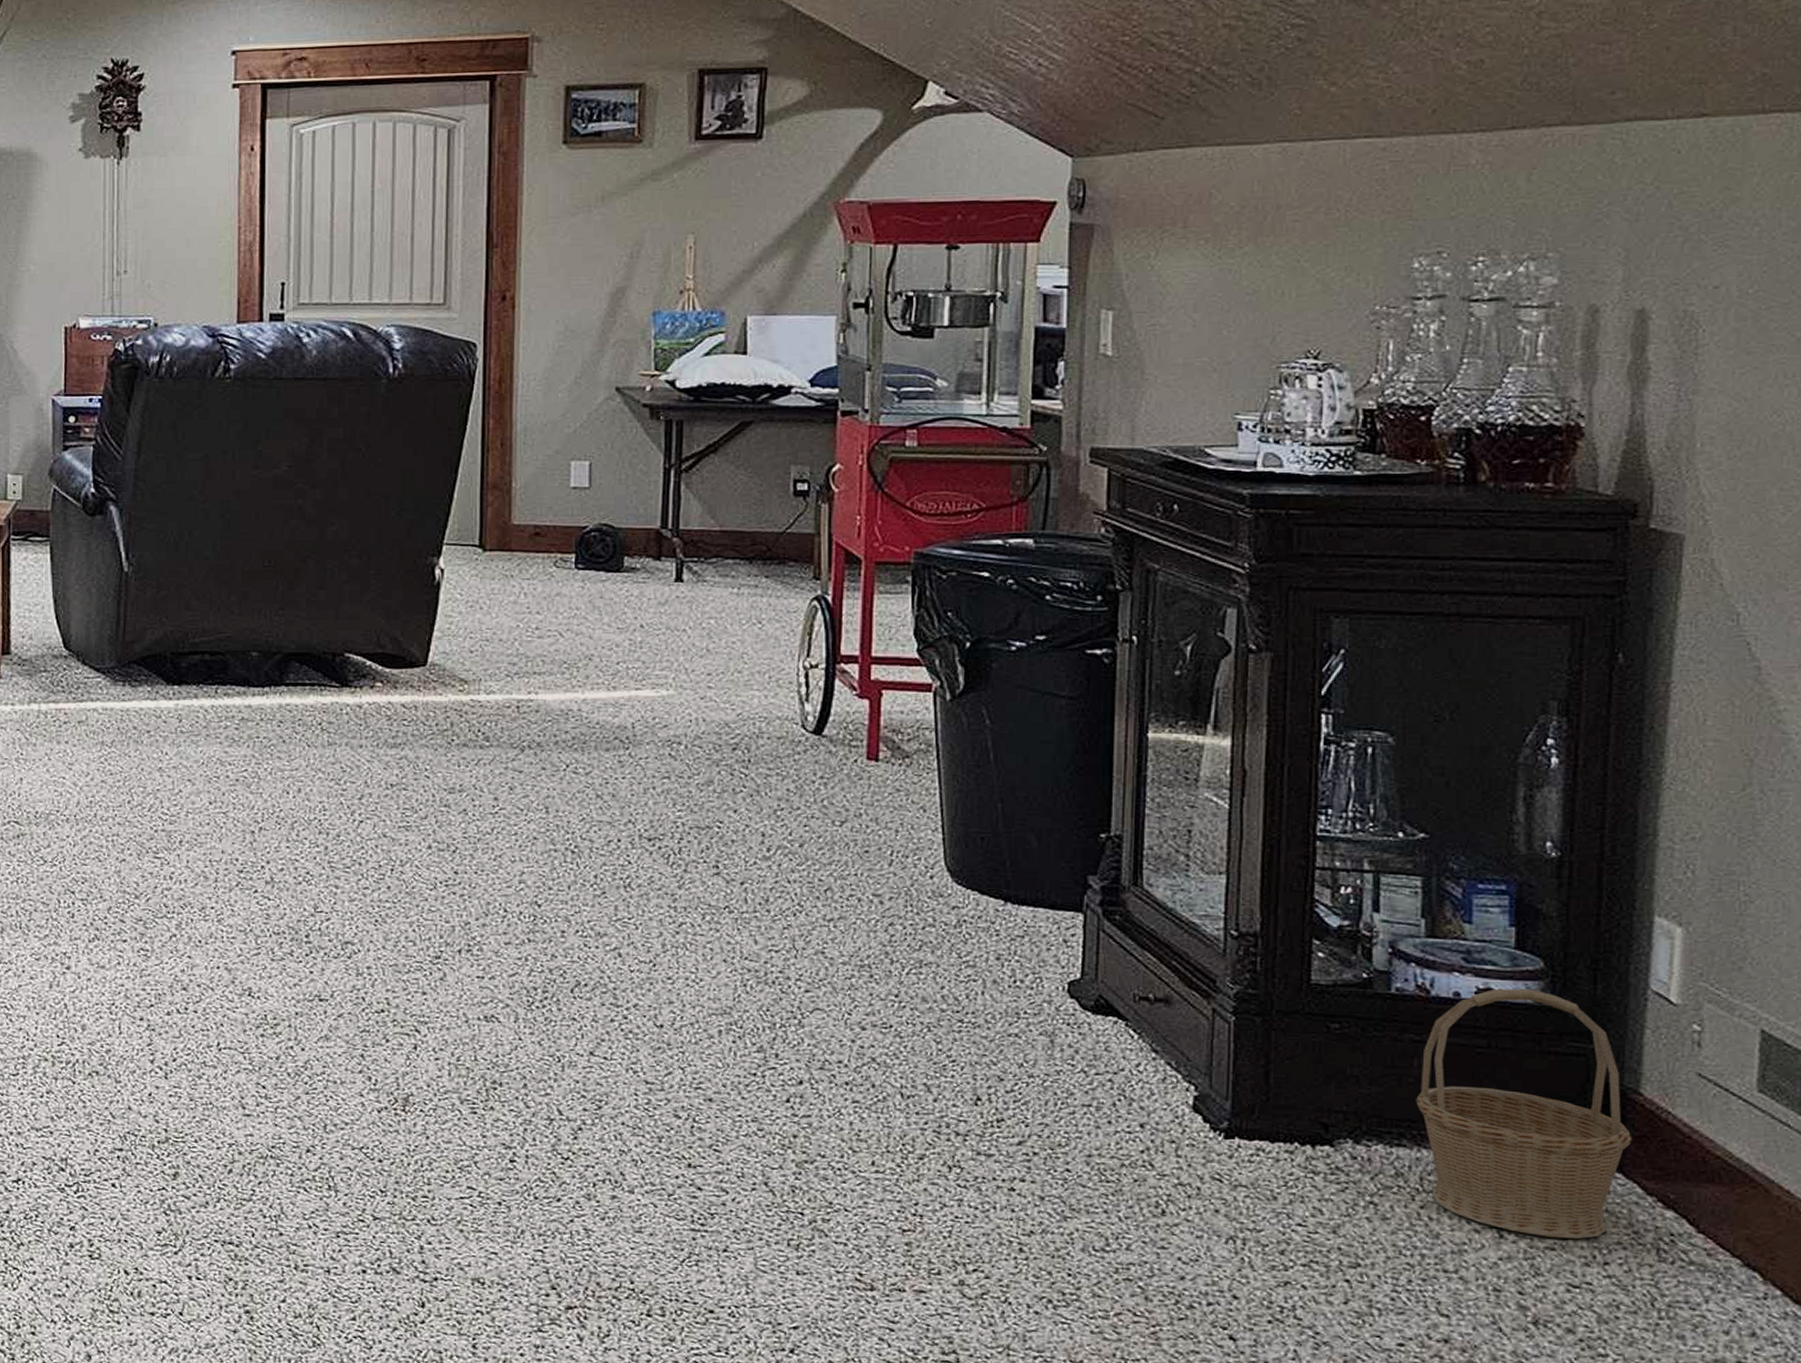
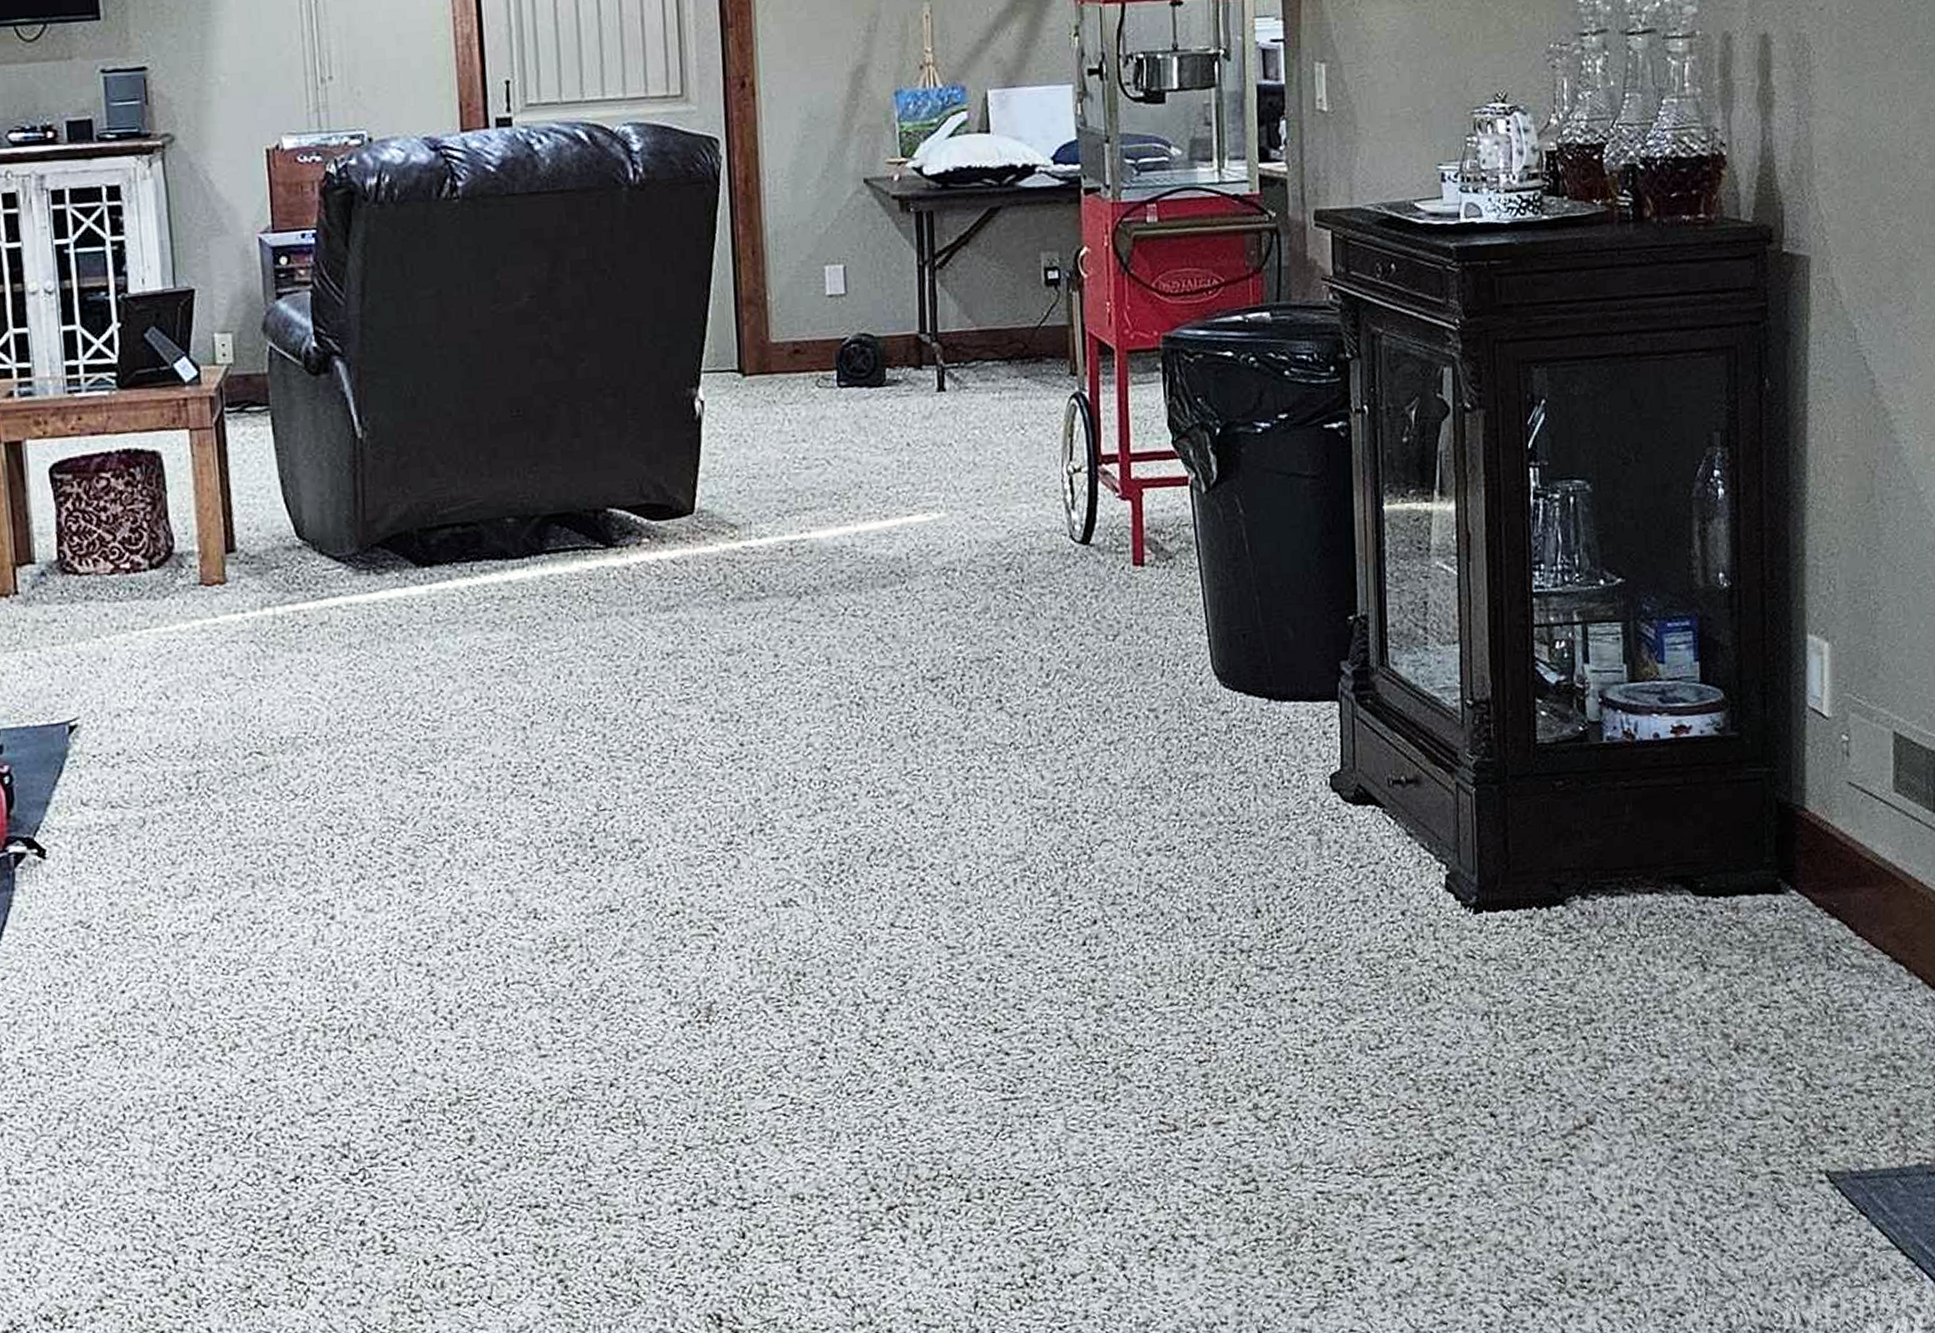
basket: present [1416,988,1633,1239] -> none [1629,721,1802,963]

